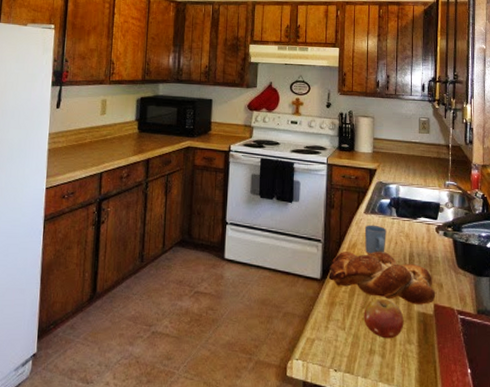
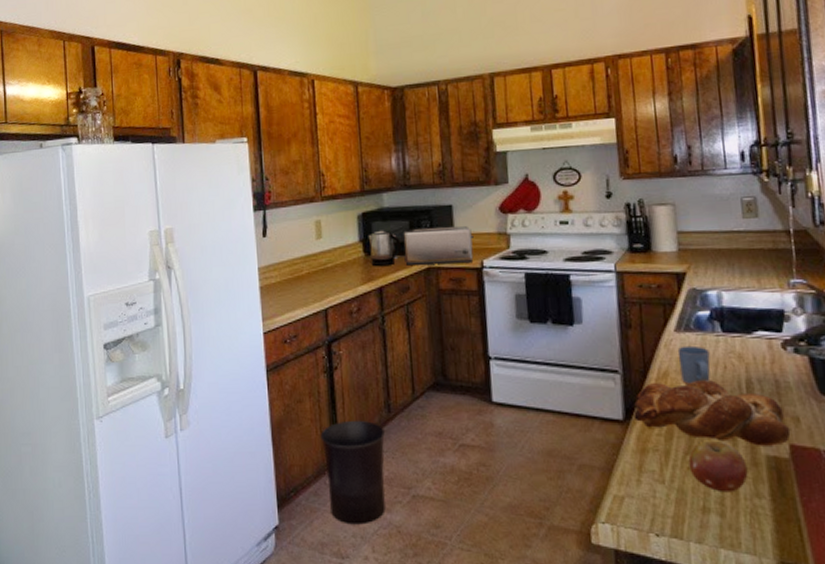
waste bin: none [82,266,136,355] -> present [320,420,385,525]
kettle: none [143,113,169,143] -> present [368,230,401,267]
toaster: none [170,114,226,147] -> present [403,225,474,265]

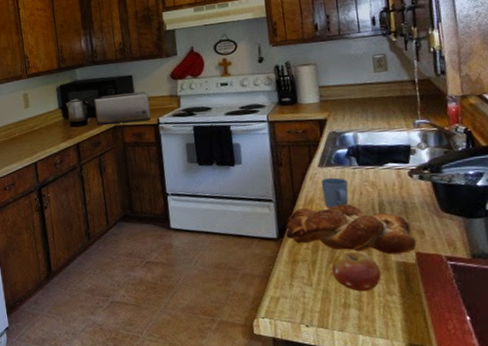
waste bin: present [320,420,385,525] -> none [36,246,90,325]

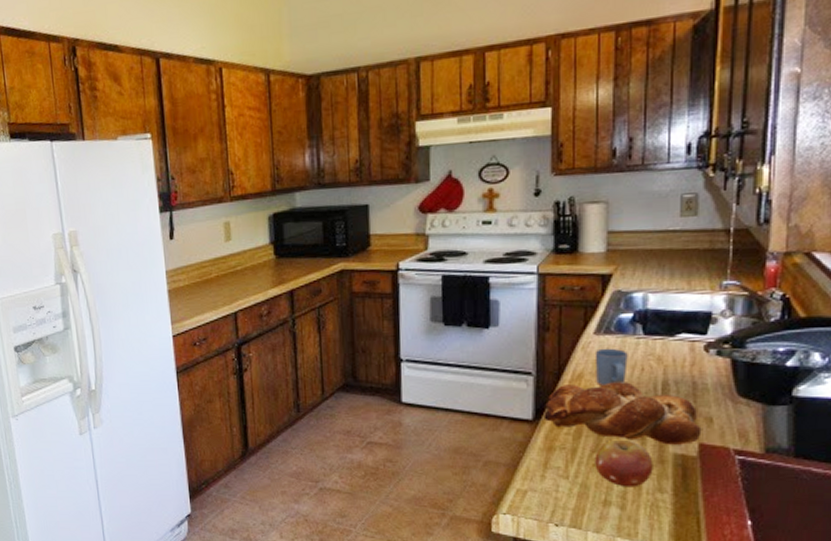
kettle: present [65,98,93,127] -> none [279,231,313,270]
toaster: present [93,91,151,125] -> none [315,226,390,268]

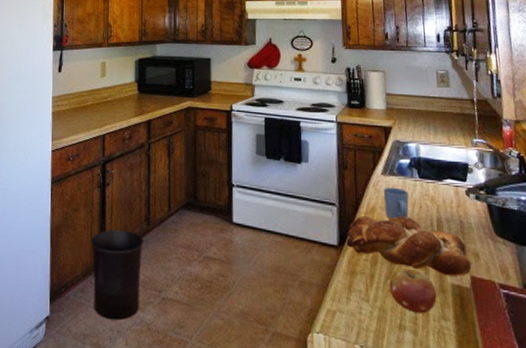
waste bin: none [230,419,294,514] -> present [90,229,143,320]

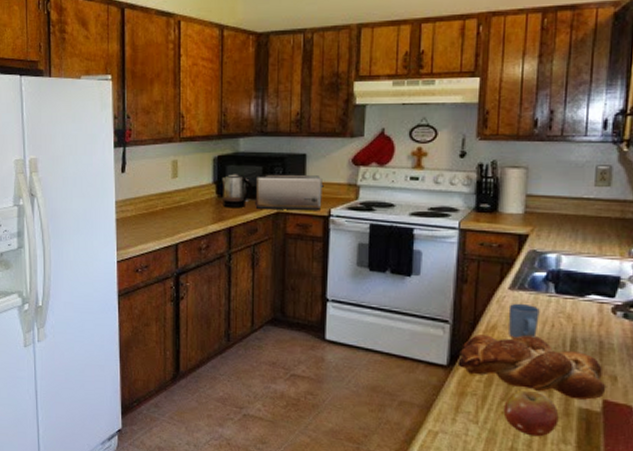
waste bin: present [90,229,143,320] -> none [164,345,223,435]
kettle: none [142,74,168,104] -> present [222,174,253,209]
toaster: none [170,74,226,106] -> present [255,174,324,211]

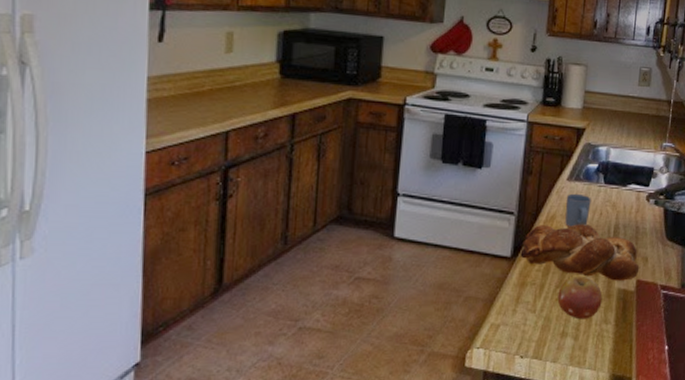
kettle: present [222,174,253,209] -> none [286,52,323,92]
toaster: present [255,174,324,211] -> none [324,54,401,99]

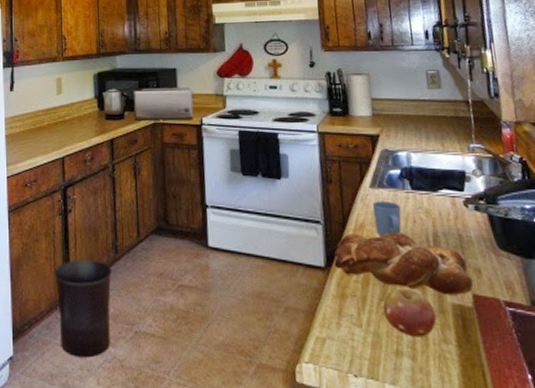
waste bin: none [203,251,278,358] -> present [54,259,112,358]
kettle: none [286,52,323,92] -> present [102,88,131,121]
toaster: none [324,54,401,99] -> present [133,86,194,121]

